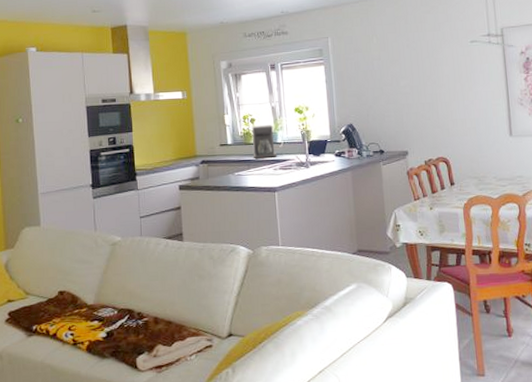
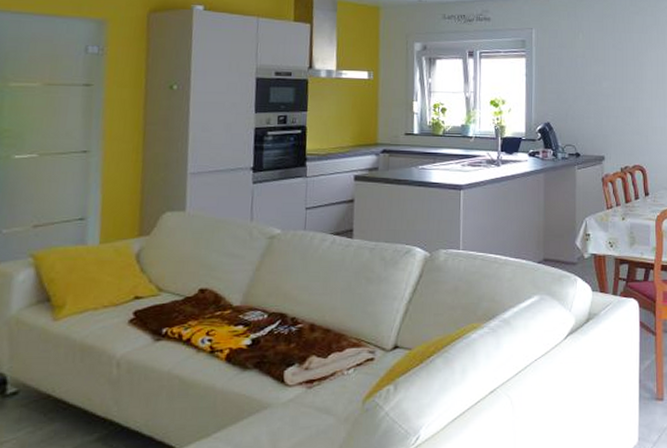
coffee maker: present [251,125,278,159] -> none [440,116,467,153]

